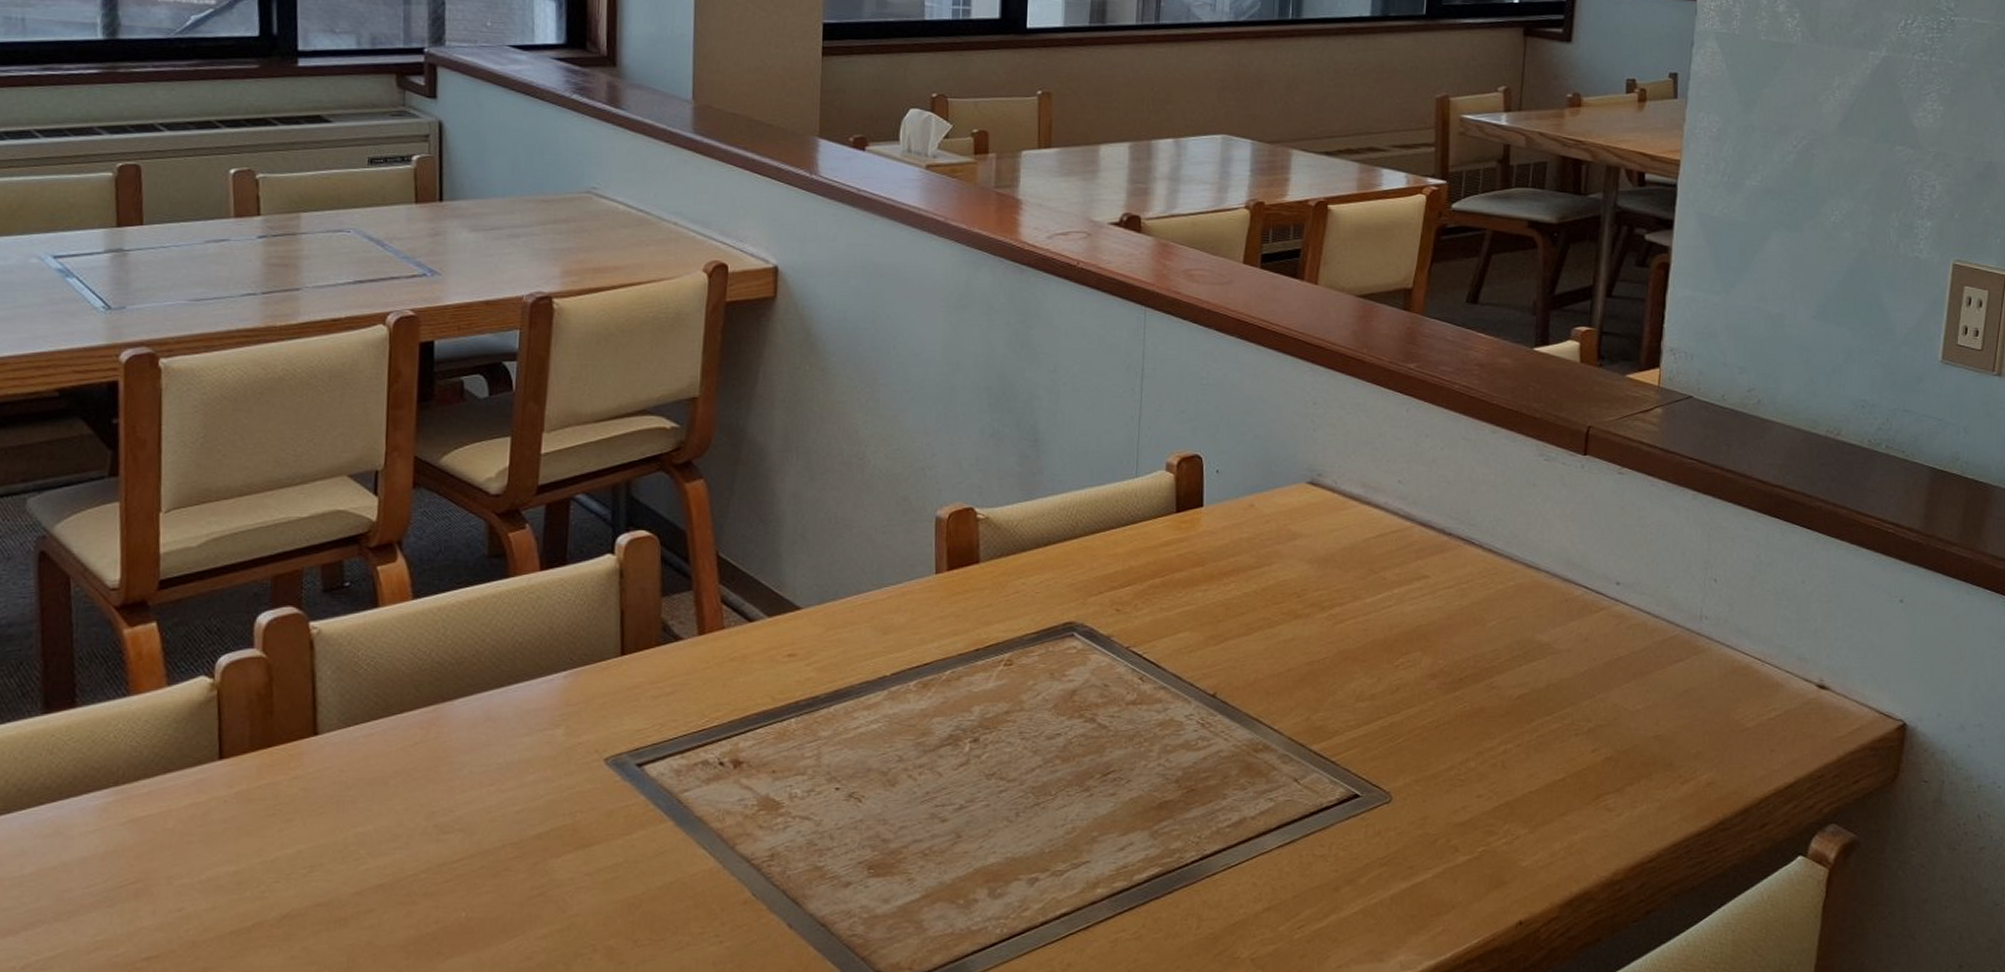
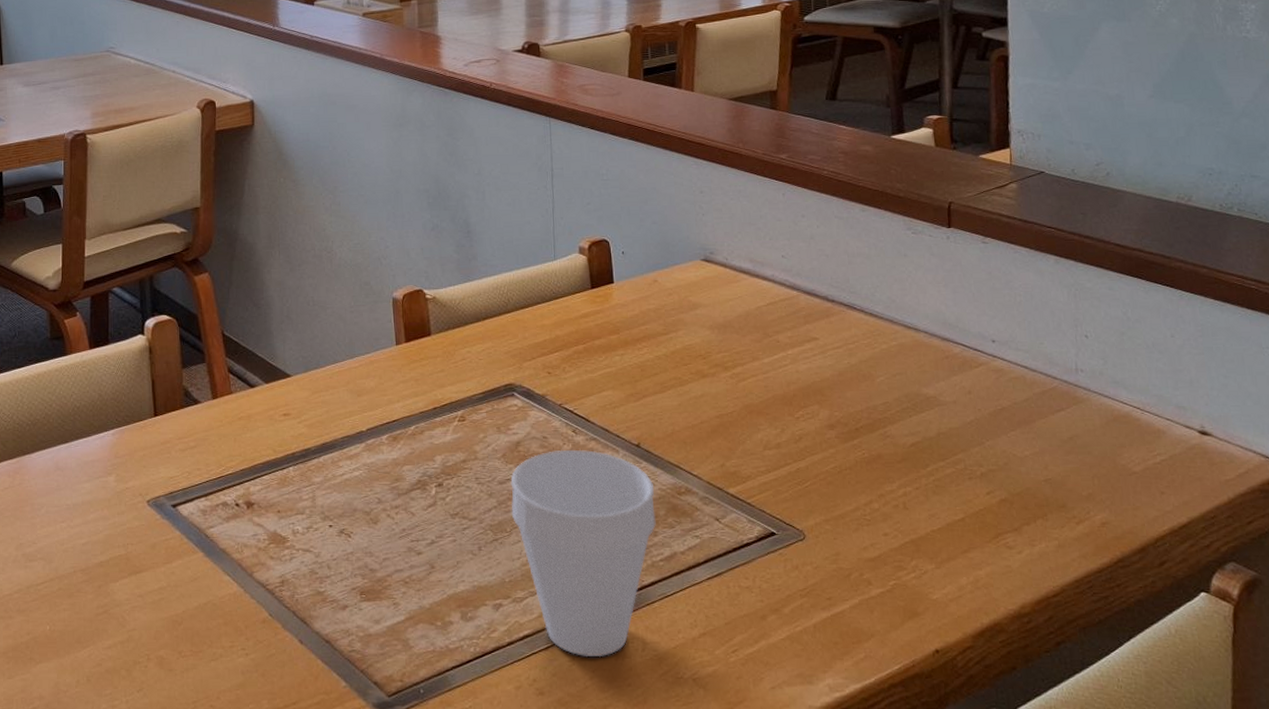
cup: none [1058,699,1228,937] -> present [510,449,656,658]

